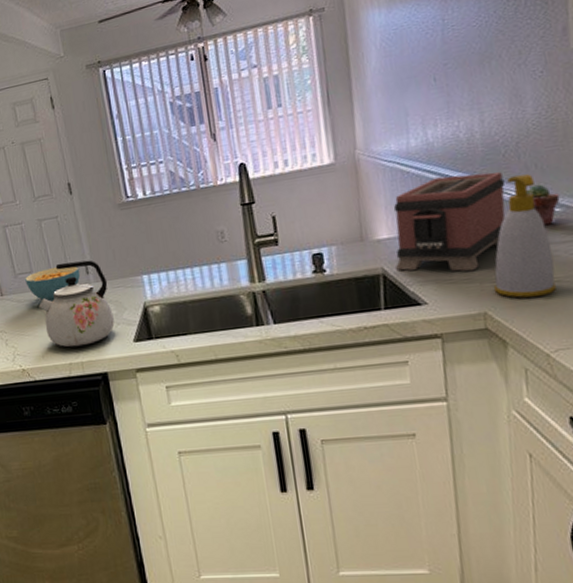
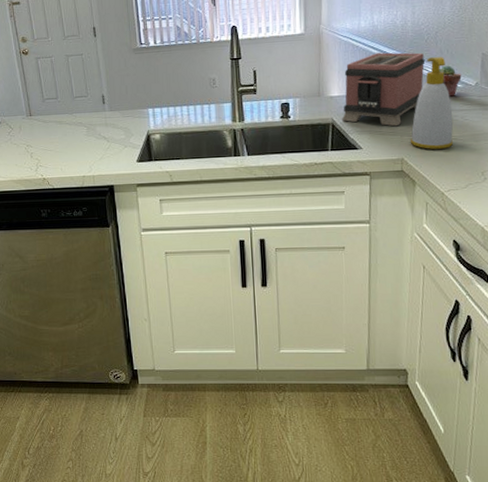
cereal bowl: present [25,266,81,303] -> none [51,96,98,125]
kettle: present [39,260,115,348] -> none [61,92,122,163]

